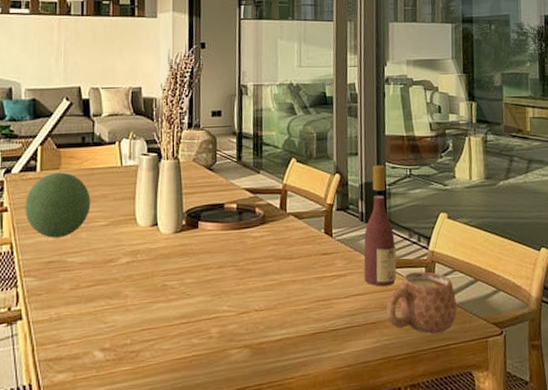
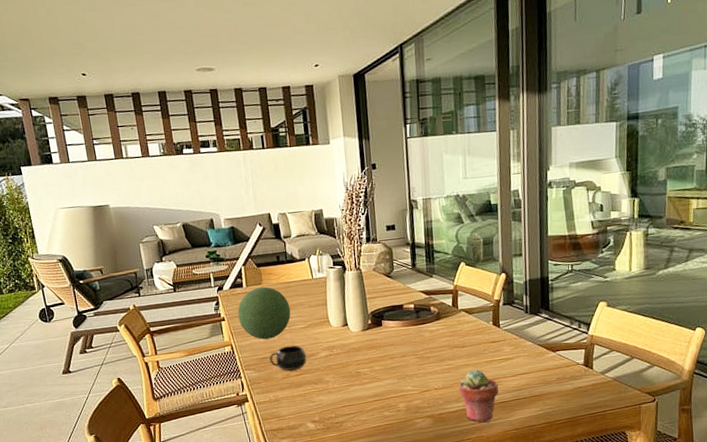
mug: none [57,246,104,280] -> present [269,345,307,371]
potted succulent: none [283,287,330,356] -> present [458,369,499,423]
wine bottle: present [363,164,397,287] -> none [528,263,559,367]
mug: present [386,271,457,334] -> none [549,352,613,403]

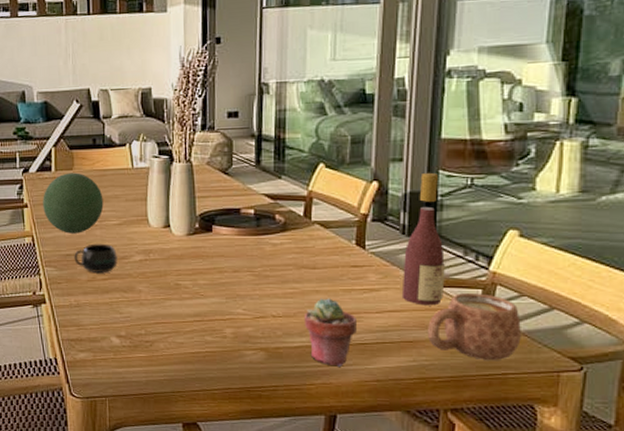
wine bottle: none [528,263,559,367] -> present [401,172,446,306]
mug: none [549,352,613,403] -> present [428,293,521,360]

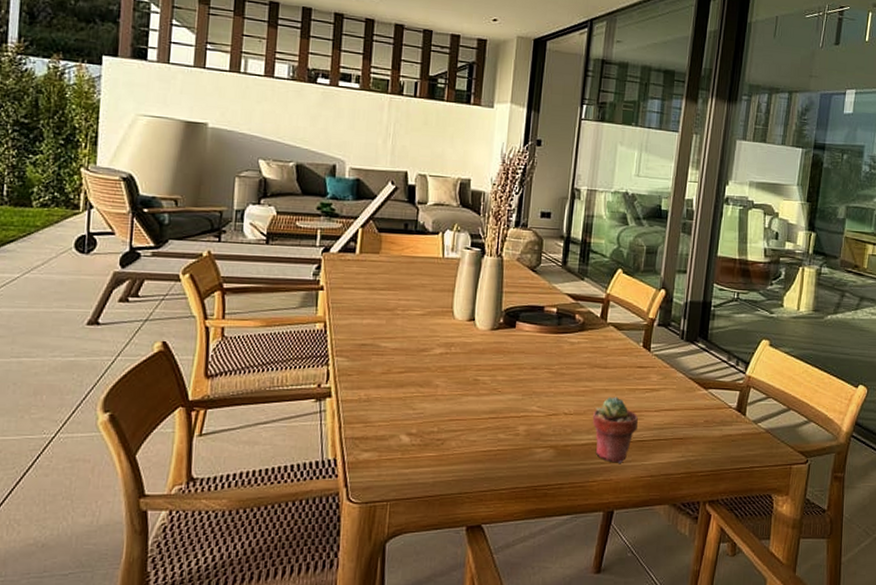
decorative orb: present [43,172,104,234] -> none [341,256,409,322]
mug: present [74,243,118,274] -> none [369,333,417,366]
wine bottle: present [401,172,446,306] -> none [676,284,714,405]
mug: present [428,293,521,360] -> none [695,394,766,455]

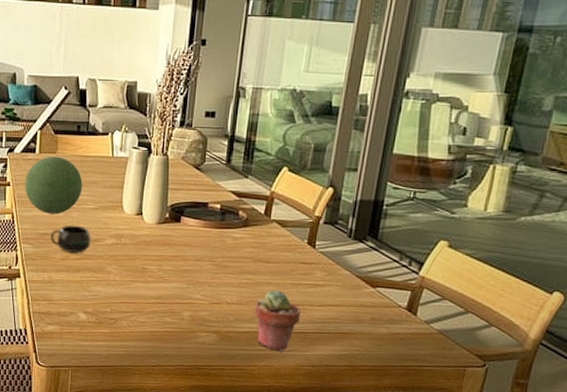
decorative orb: none [341,256,409,322] -> present [25,156,83,214]
mug: none [369,333,417,366] -> present [50,225,91,253]

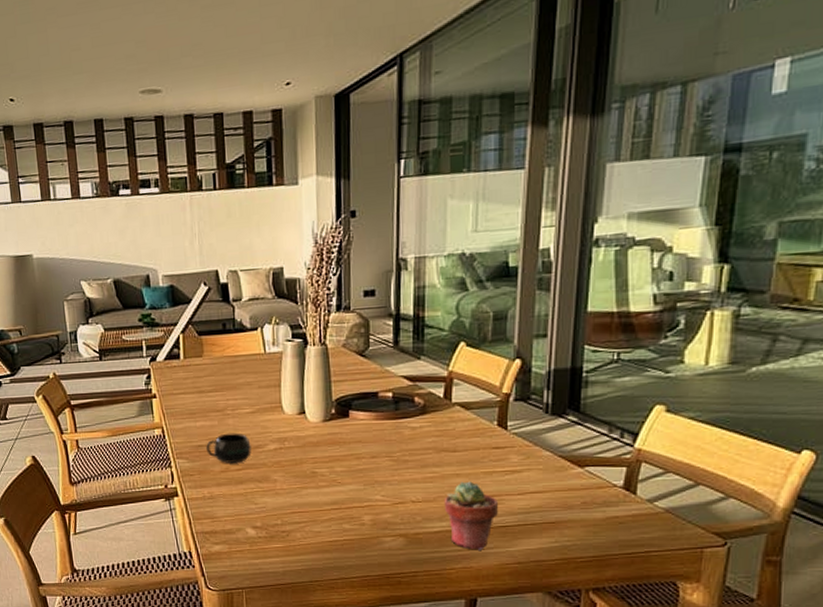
decorative orb: present [25,156,83,214] -> none [172,359,236,424]

